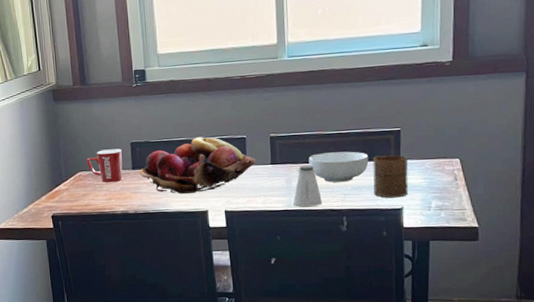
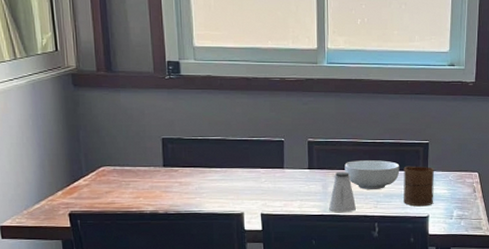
mug: present [86,148,123,183] -> none [111,144,153,179]
fruit basket: present [140,137,256,194] -> none [171,137,294,195]

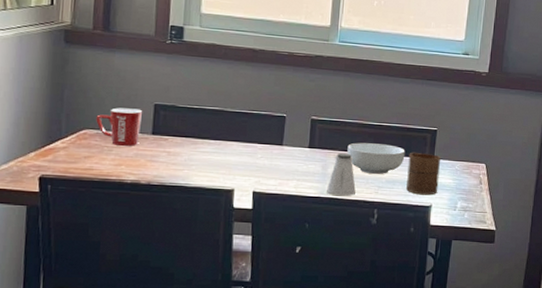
mug: none [111,144,153,179] -> present [96,107,143,146]

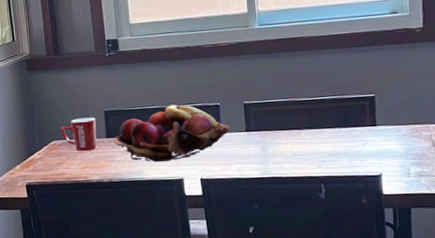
fruit basket: none [160,109,294,169] -> present [114,104,231,162]
saltshaker: present [327,152,356,197] -> none [270,131,299,175]
cereal bowl: present [347,142,405,175] -> none [283,118,345,150]
cup: present [406,152,441,195] -> none [348,121,387,165]

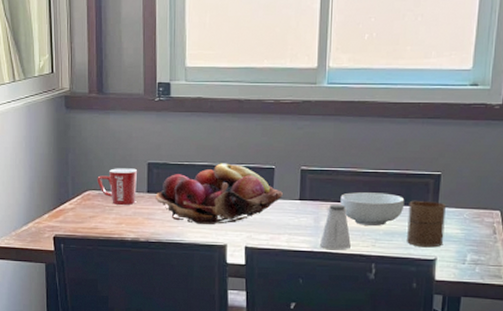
saltshaker: none [270,131,299,175] -> present [320,204,351,250]
cereal bowl: none [283,118,345,150] -> present [340,192,405,227]
cup: none [348,121,387,165] -> present [407,200,447,248]

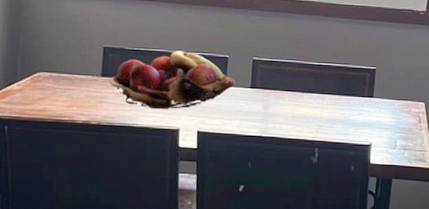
mug: present [97,168,138,205] -> none [49,51,93,88]
saltshaker: present [320,204,351,250] -> none [269,92,297,136]
cereal bowl: present [340,192,405,227] -> none [288,82,345,114]
cup: present [407,200,447,248] -> none [346,91,381,134]

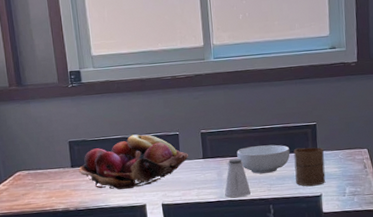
saltshaker: none [269,92,297,136] -> present [225,158,251,198]
cereal bowl: none [288,82,345,114] -> present [237,144,290,174]
cup: none [346,91,381,134] -> present [293,147,326,187]

